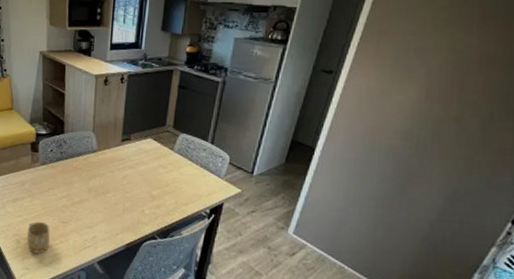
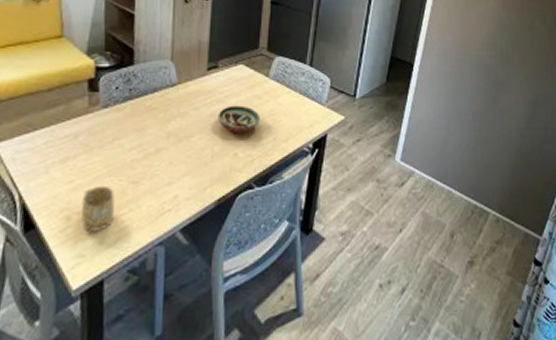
decorative bowl: none [129,171,165,195] -> present [217,105,261,133]

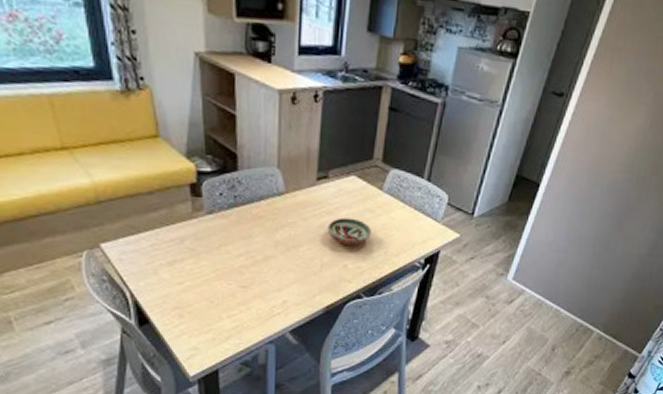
mug: present [81,185,115,233] -> none [192,288,225,330]

